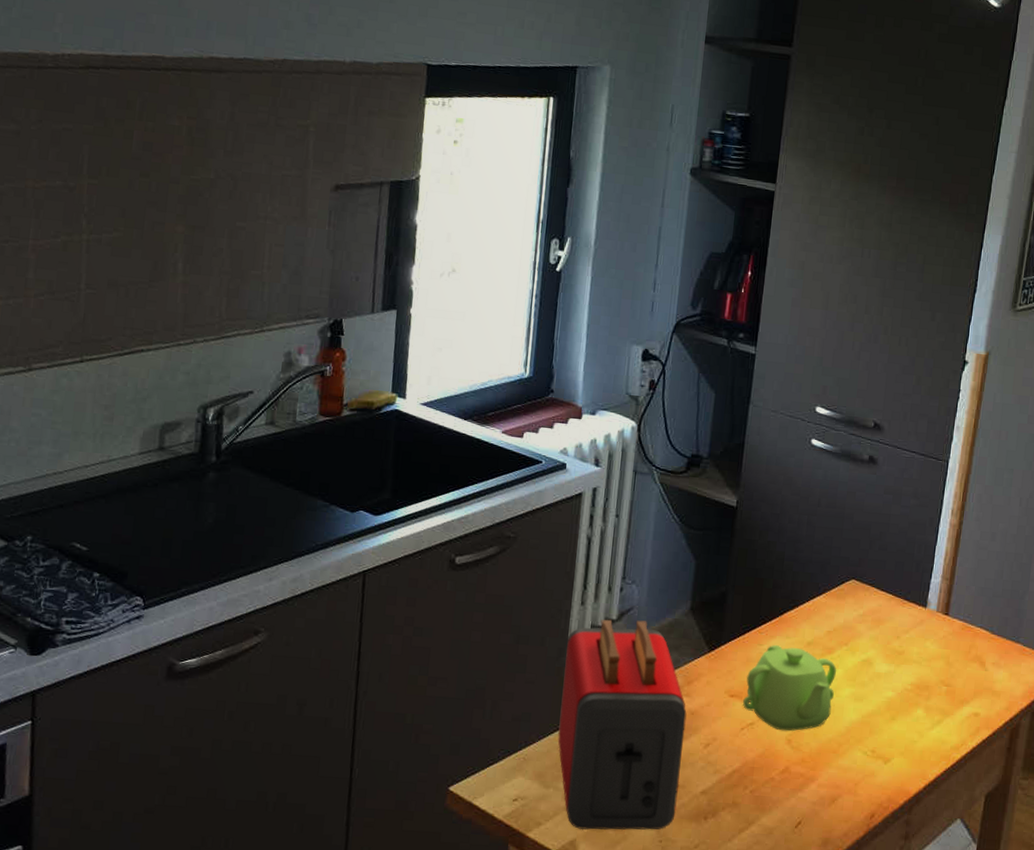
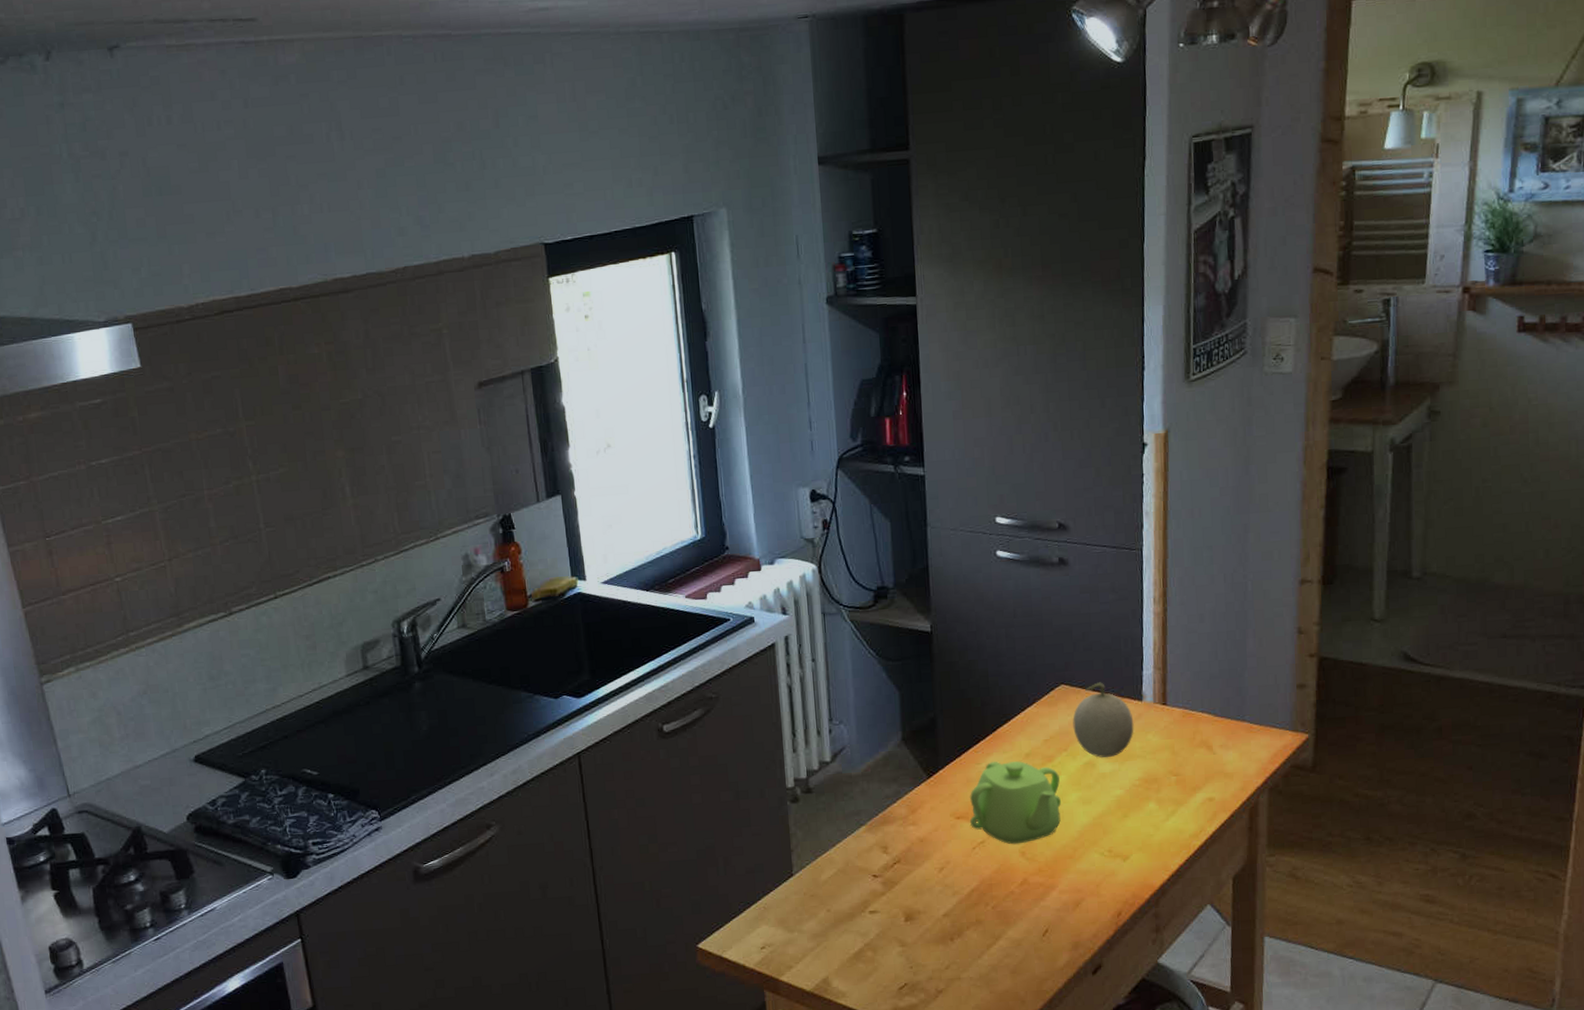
toaster: present [557,619,687,830] -> none [785,758,922,968]
fruit: none [857,583,916,659] -> present [1073,682,1134,758]

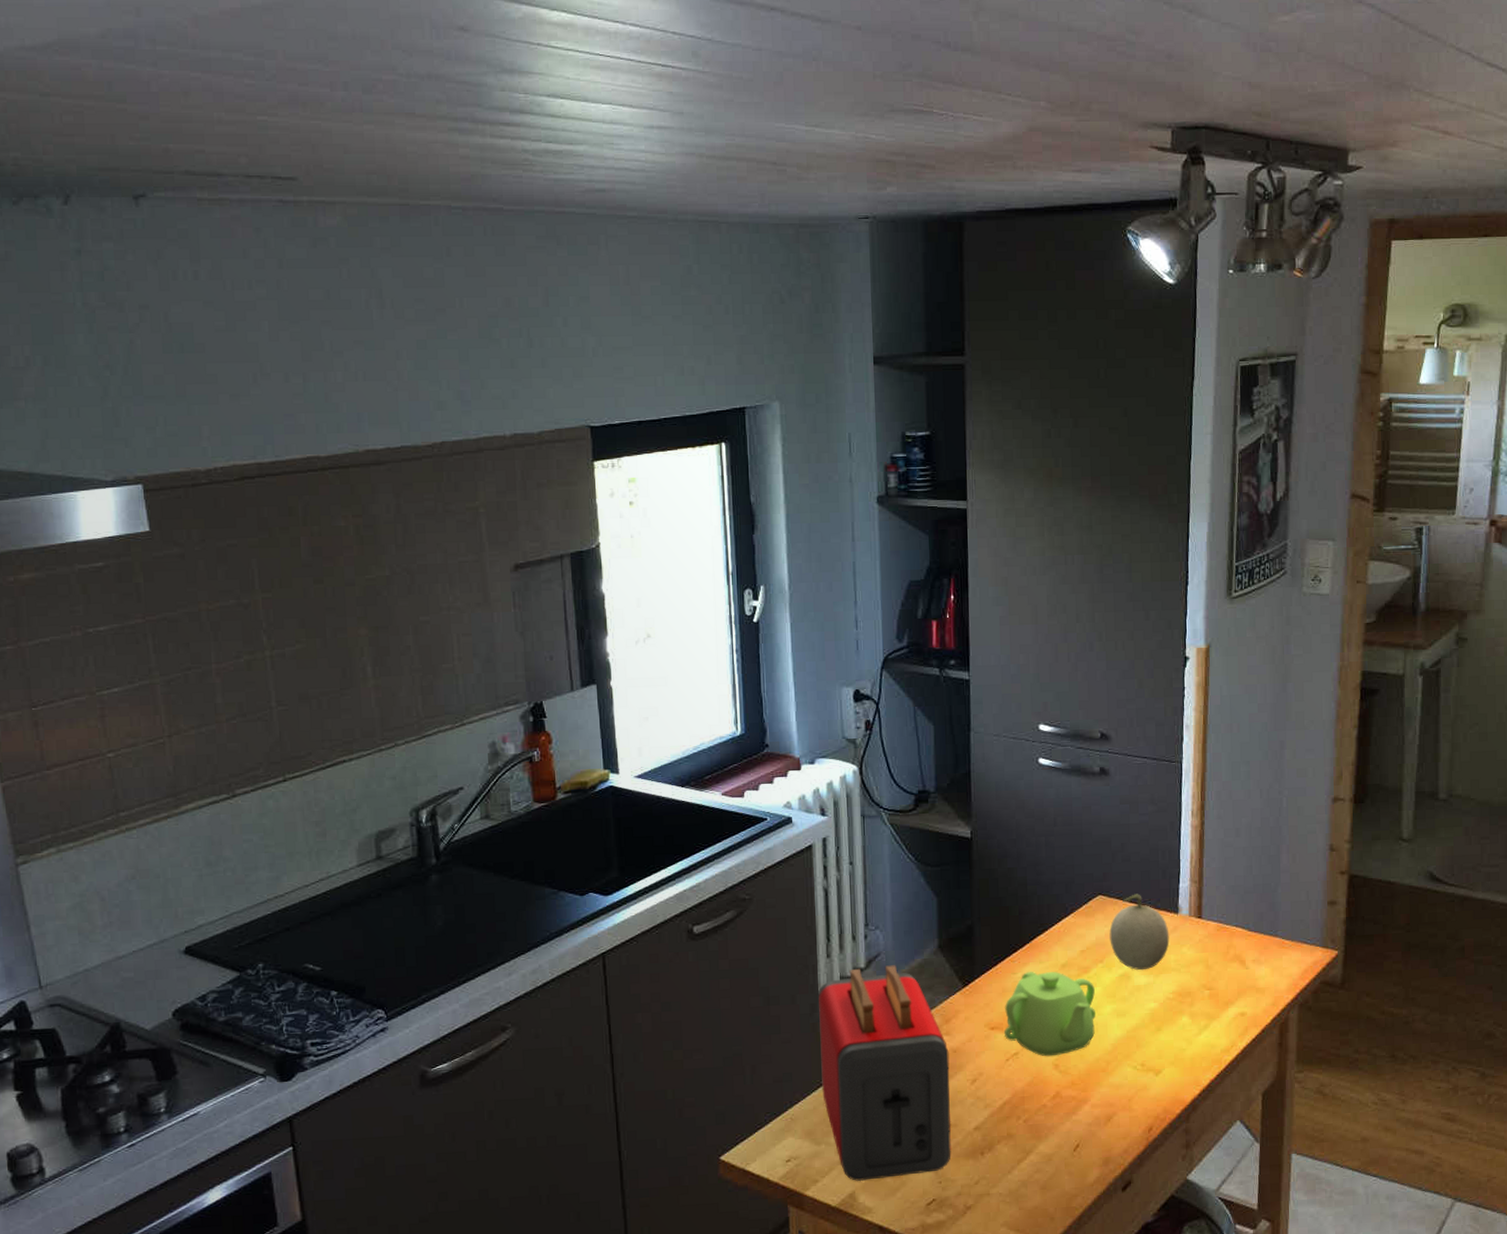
toaster: none [785,758,922,968] -> present [817,965,951,1182]

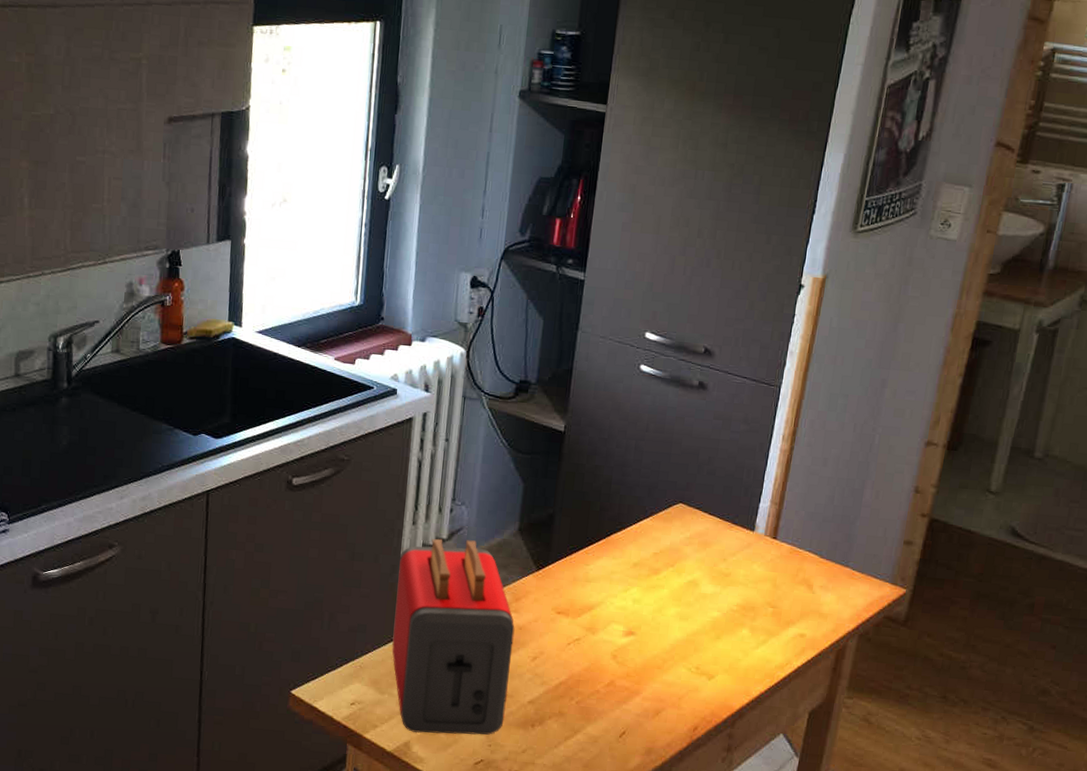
teapot: present [1004,971,1095,1057] -> none [569,564,662,647]
fruit: present [1109,893,1170,971] -> none [683,506,743,580]

